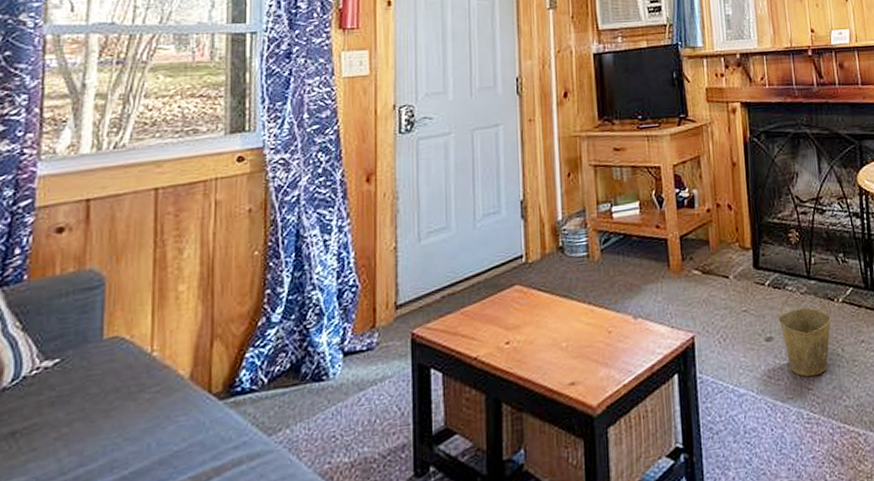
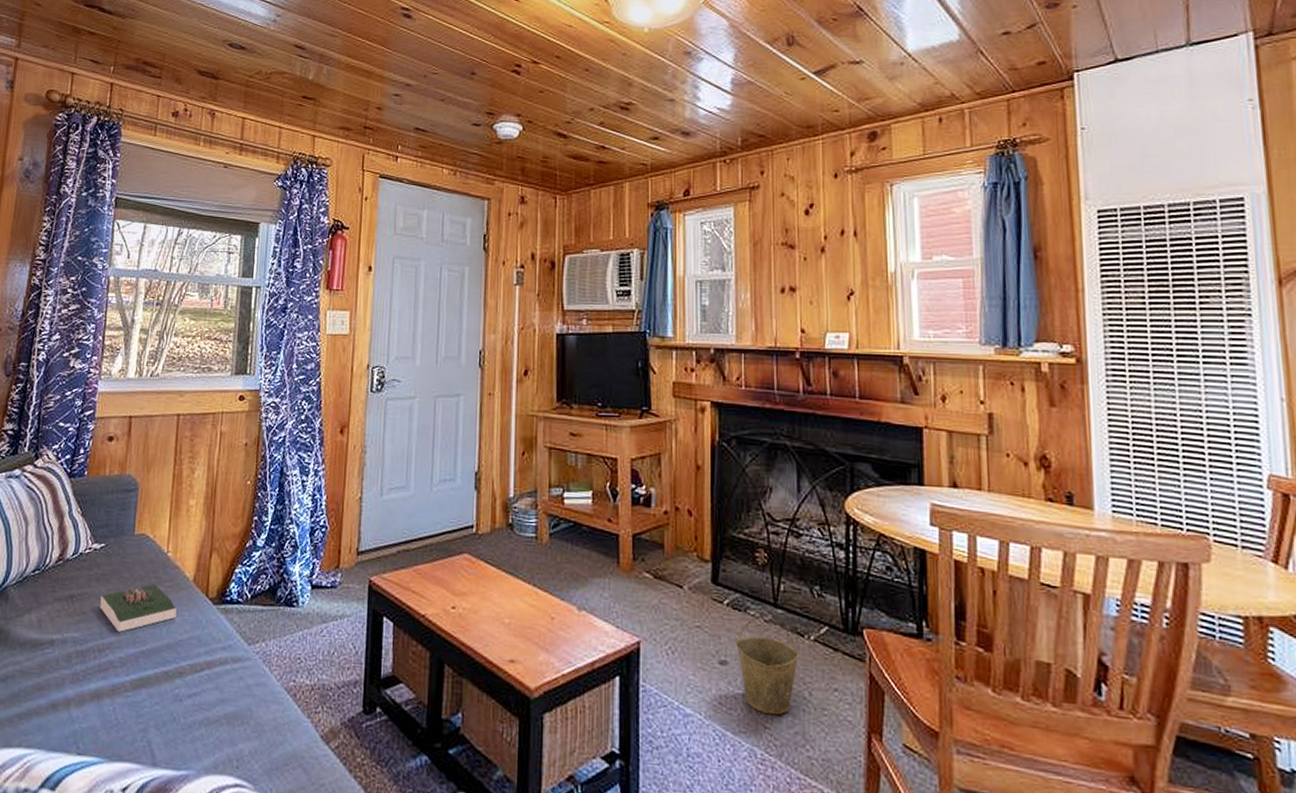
book: none [57,392,169,462] -> present [100,583,177,632]

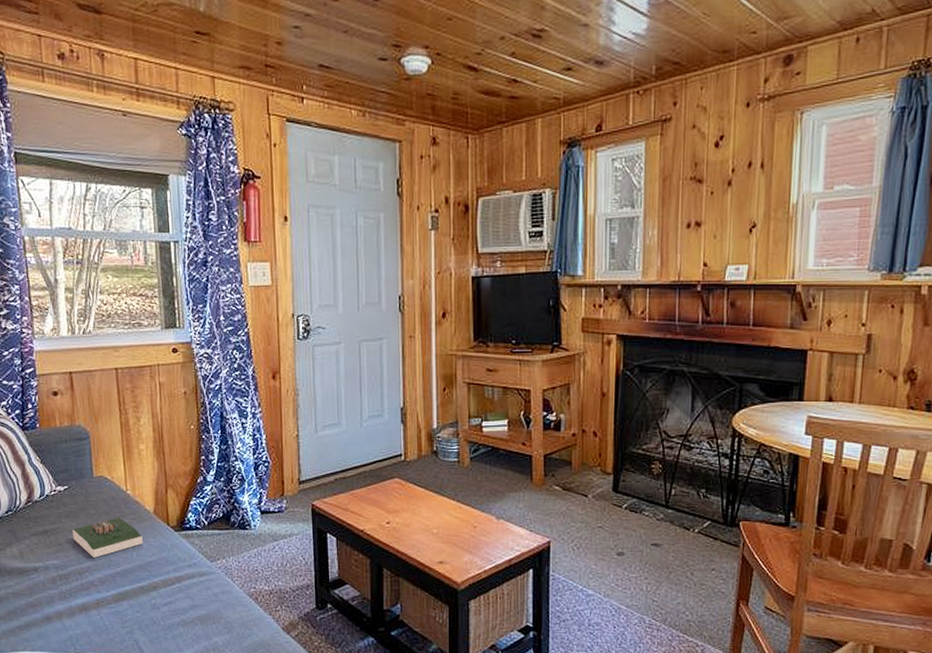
bucket: present [736,612,799,716] -> none [632,512,684,591]

